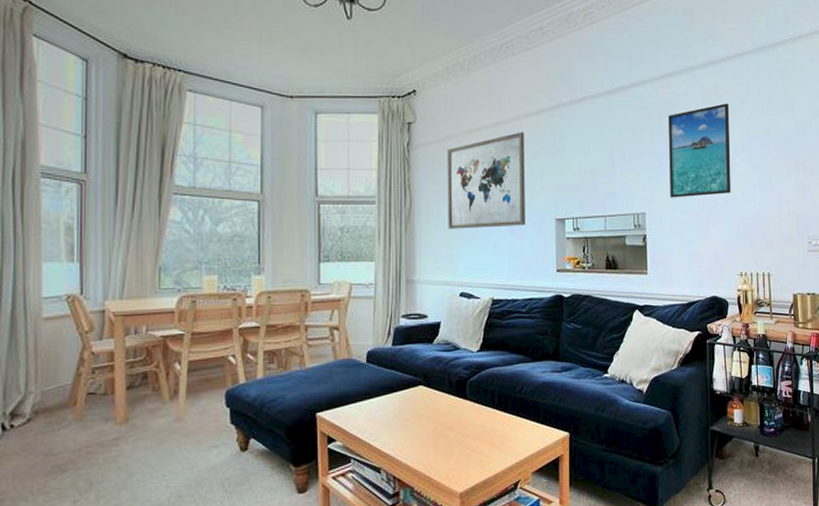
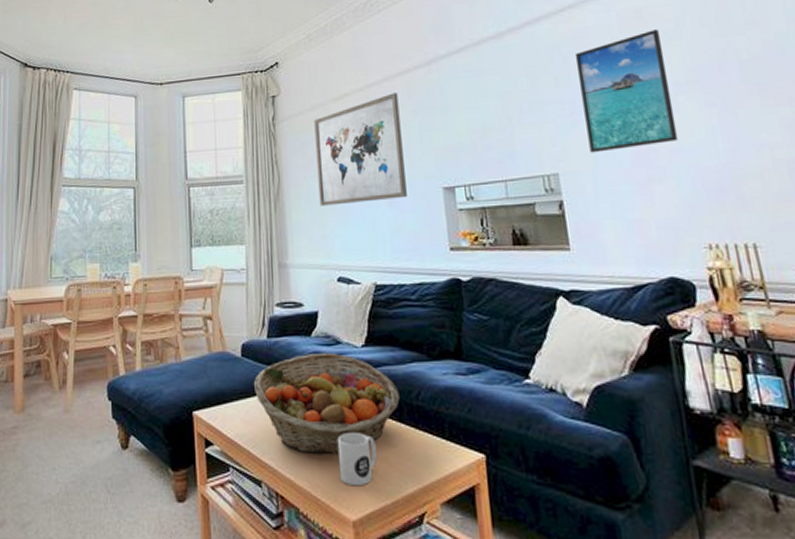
fruit basket: none [378,357,506,443] -> present [254,352,400,454]
mug: none [450,422,483,466] -> present [337,433,377,486]

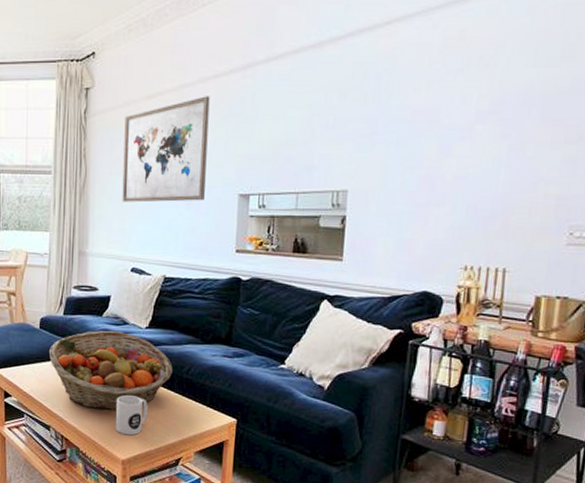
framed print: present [574,29,679,153] -> none [381,53,478,174]

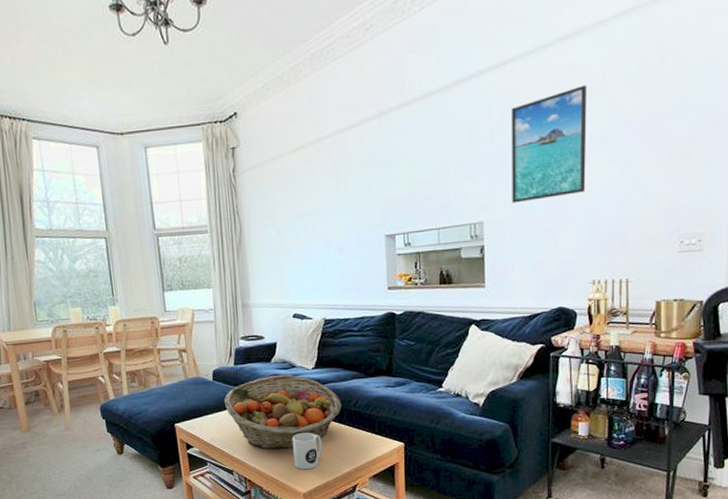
wall art: present [122,96,210,203] -> none [272,145,354,253]
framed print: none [381,53,478,174] -> present [511,85,588,203]

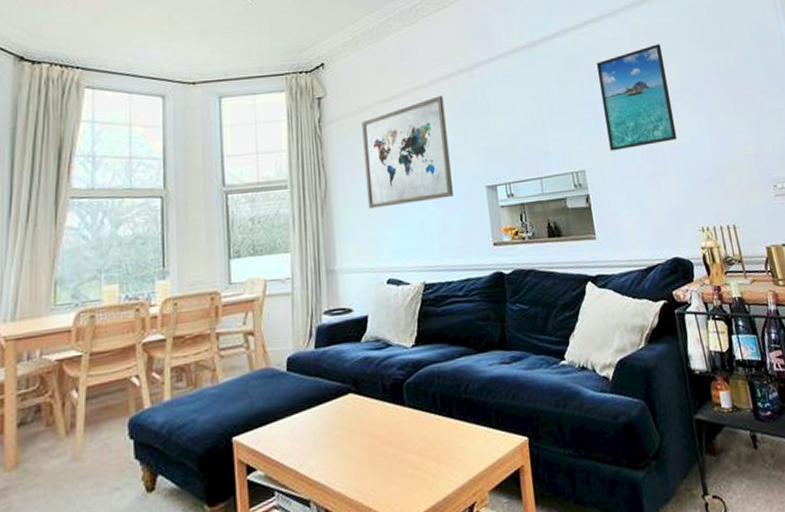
fruit basket: present [224,374,341,450] -> none [301,356,449,464]
wall art: none [272,145,354,253] -> present [361,96,453,209]
mug: present [292,433,322,470] -> none [388,433,428,489]

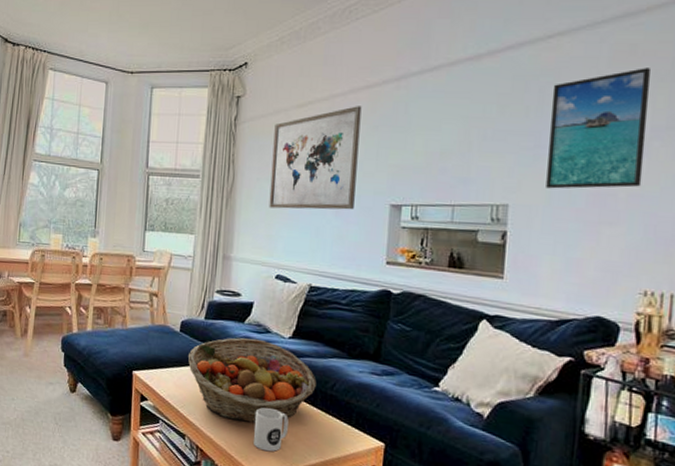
fruit basket: none [301,356,449,464] -> present [188,338,316,423]
mug: none [388,433,428,489] -> present [253,407,289,452]

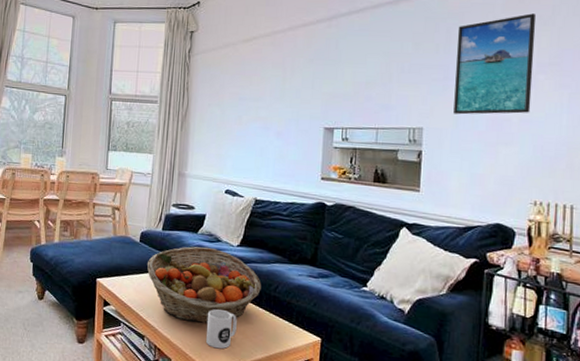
wall art: present [269,106,362,210] -> none [219,41,299,133]

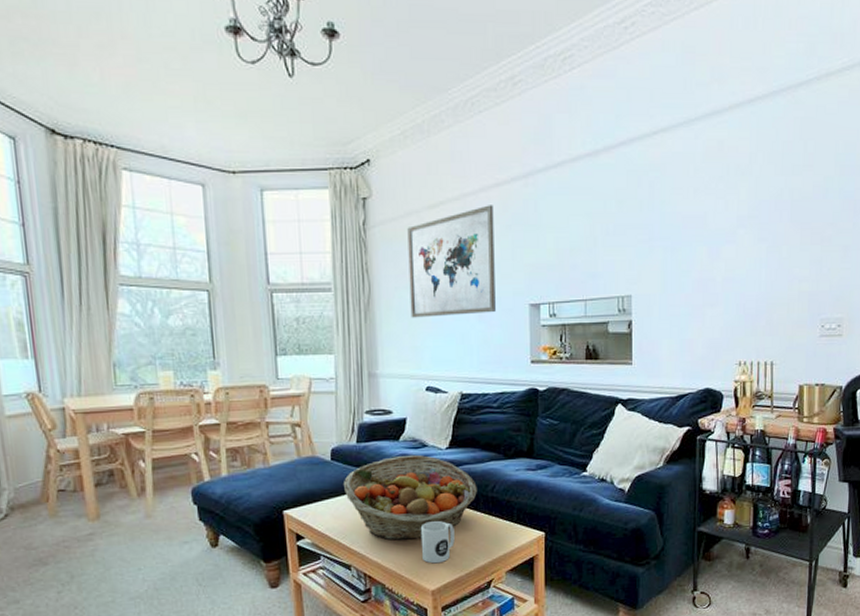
wall art: none [219,41,299,133] -> present [407,205,496,318]
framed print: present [453,13,537,115] -> none [660,162,735,278]

